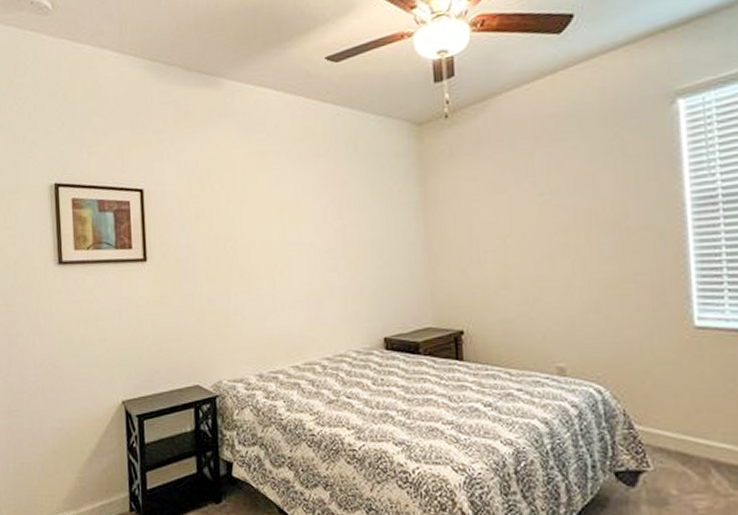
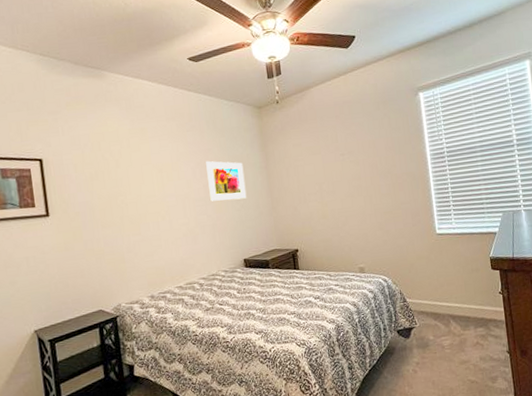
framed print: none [341,197,394,254] -> present [206,160,247,202]

